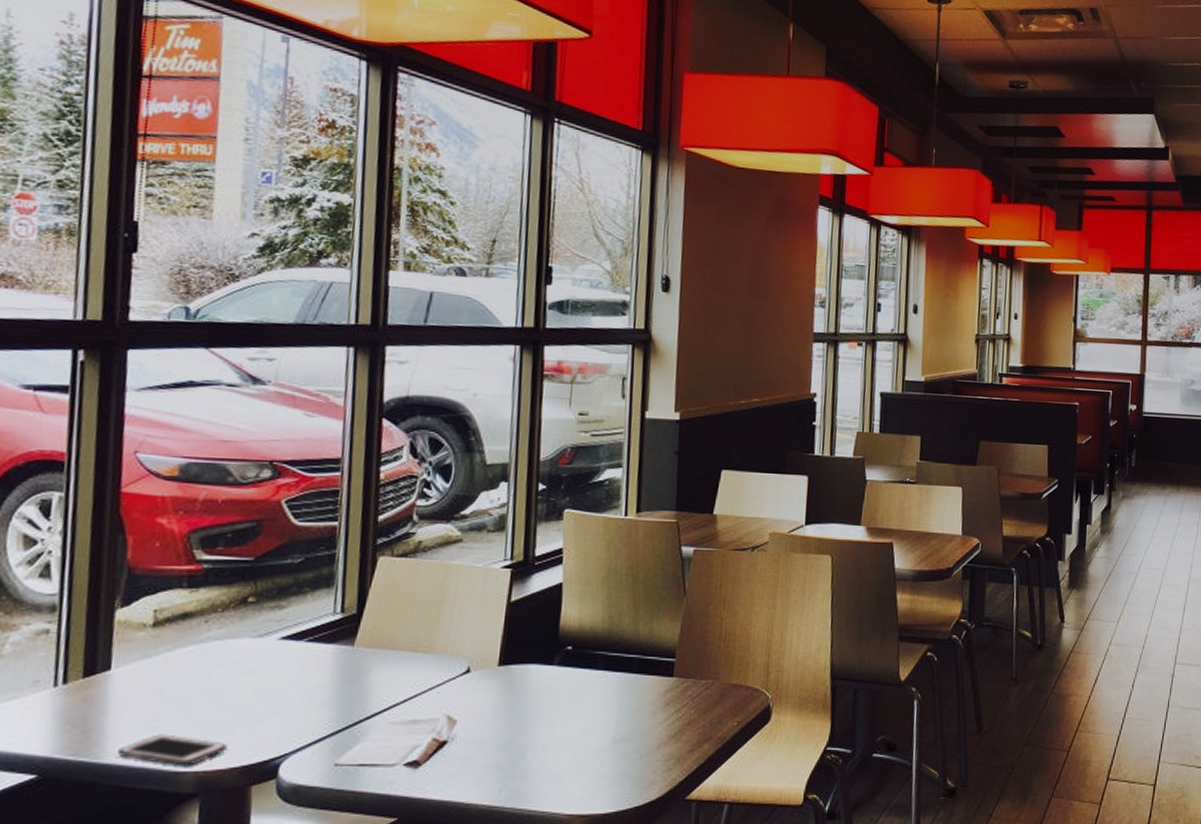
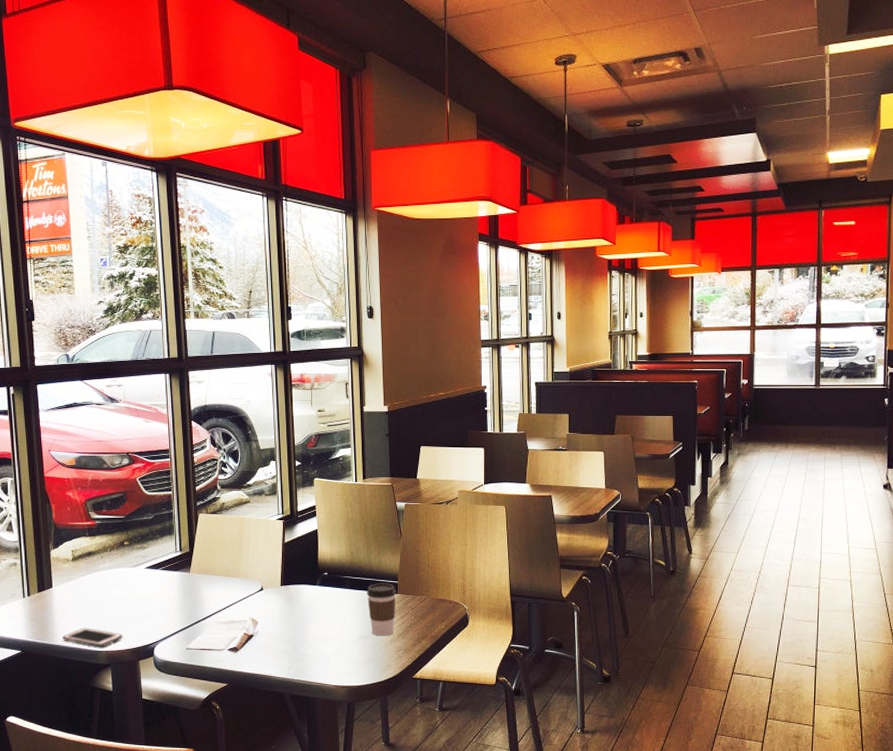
coffee cup: none [628,661,672,739] -> present [366,583,397,636]

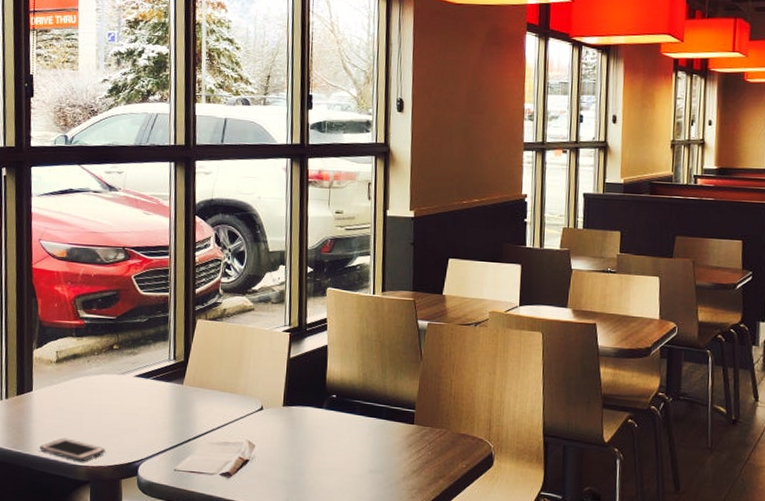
coffee cup: present [366,583,397,636] -> none [379,411,413,472]

